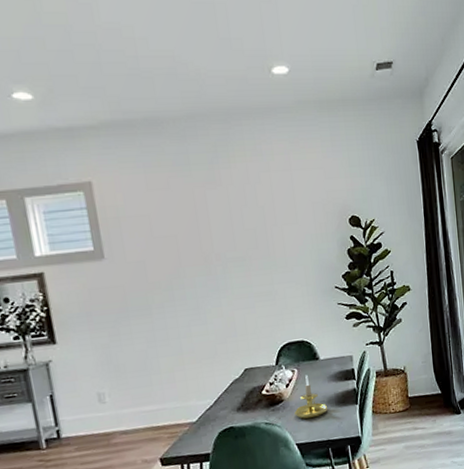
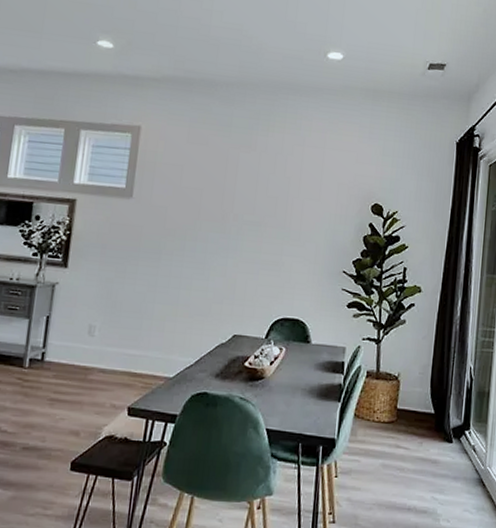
candle holder: present [294,374,328,420] -> none [272,356,308,406]

